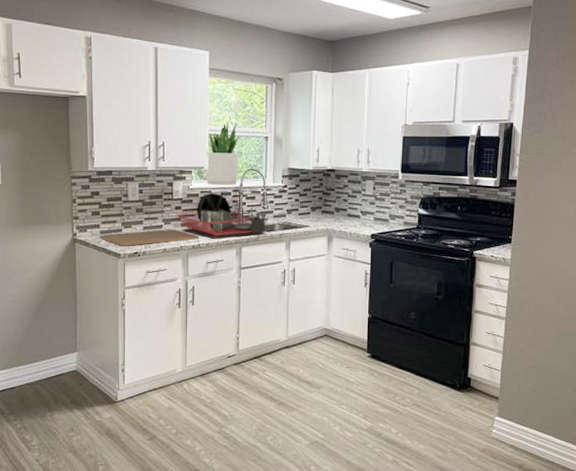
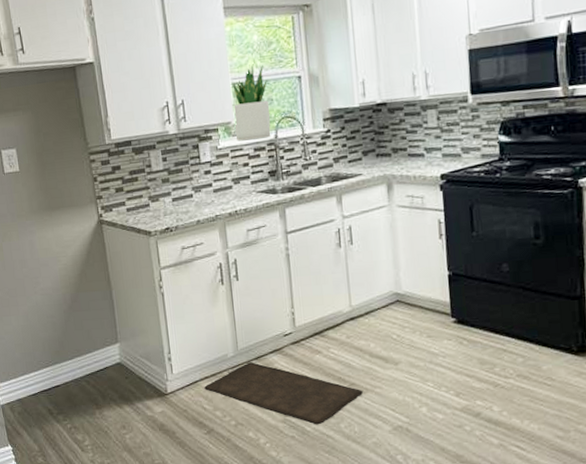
chopping board: present [100,229,199,246] -> none [127,197,235,223]
doormat: none [152,378,289,436] -> present [204,362,363,424]
dish rack: present [178,192,269,239] -> none [208,150,313,203]

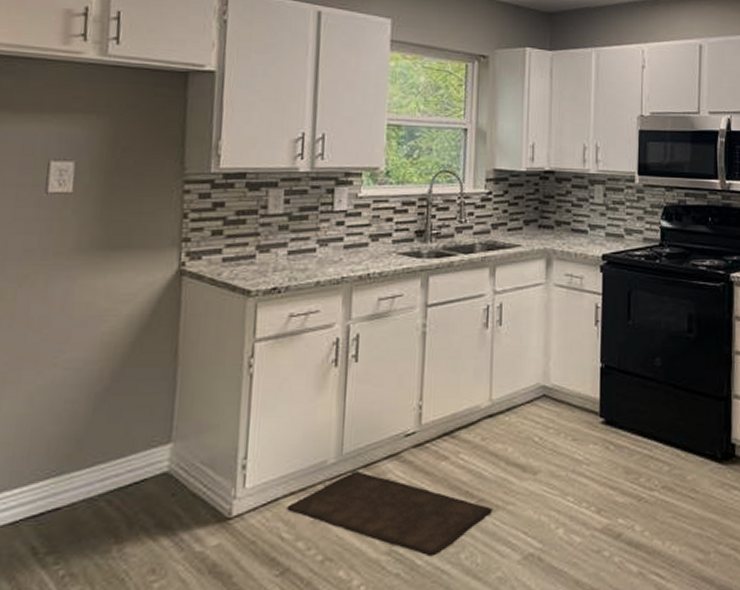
planter: present [231,65,271,141] -> none [382,108,429,192]

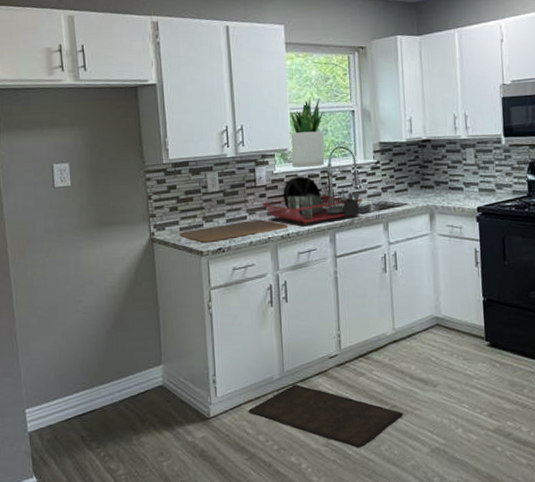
chopping board: none [221,253,368,279] -> present [180,219,287,243]
dish rack: none [339,202,467,266] -> present [263,176,362,227]
planter: none [382,108,429,192] -> present [289,98,325,168]

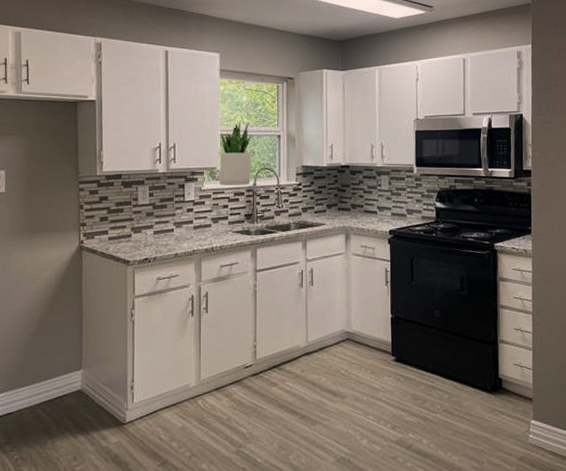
chopping board: present [180,219,287,243] -> none [108,233,212,252]
doormat: present [248,384,403,447] -> none [163,393,312,455]
dish rack: present [263,176,362,227] -> none [190,193,284,241]

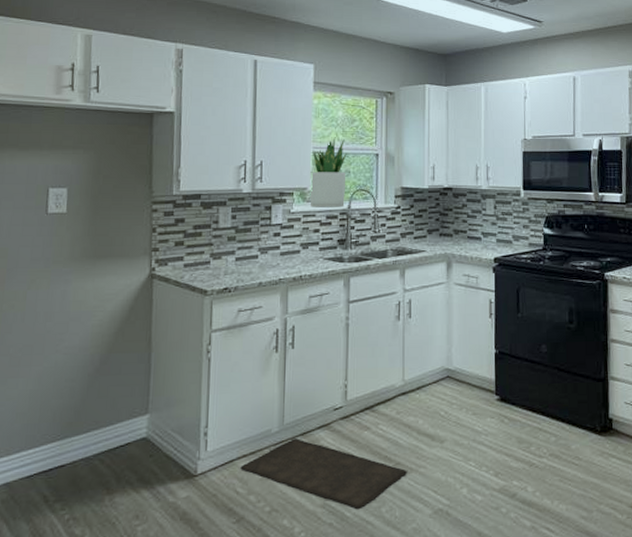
doormat: none [163,393,312,455] -> present [240,438,407,509]

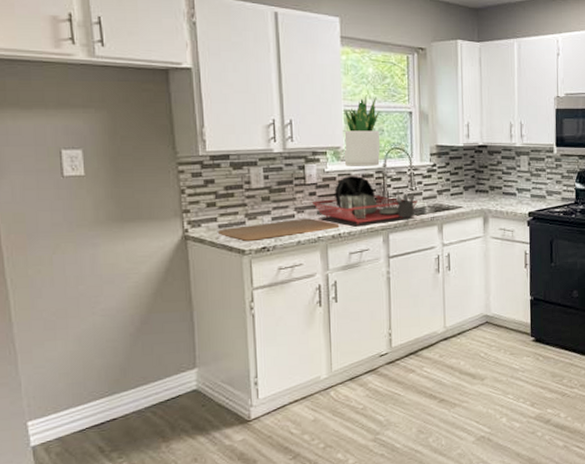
chopping board: none [183,259,300,281] -> present [218,218,339,241]
doormat: present [240,438,407,509] -> none [293,383,451,440]
dish rack: none [276,216,380,269] -> present [313,175,418,227]

